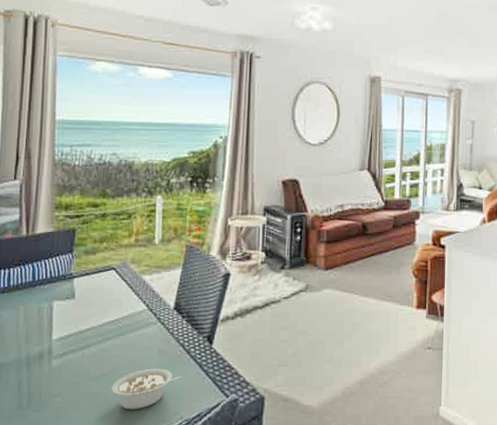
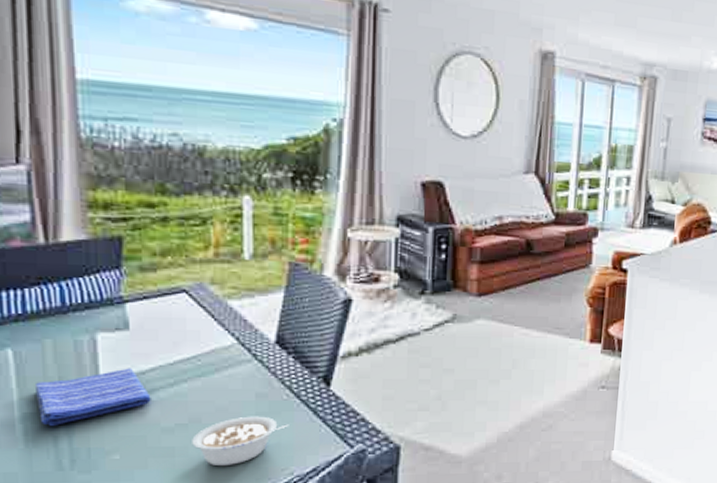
dish towel: none [10,328,86,373] -> present [36,368,151,426]

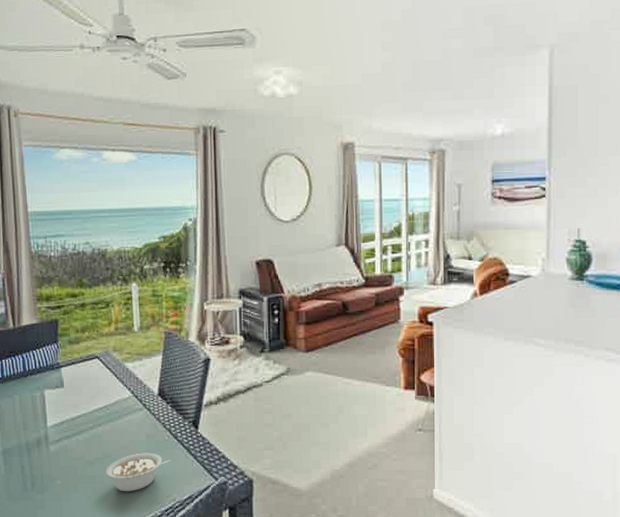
dish towel: present [36,368,151,426] -> none [10,415,79,458]

